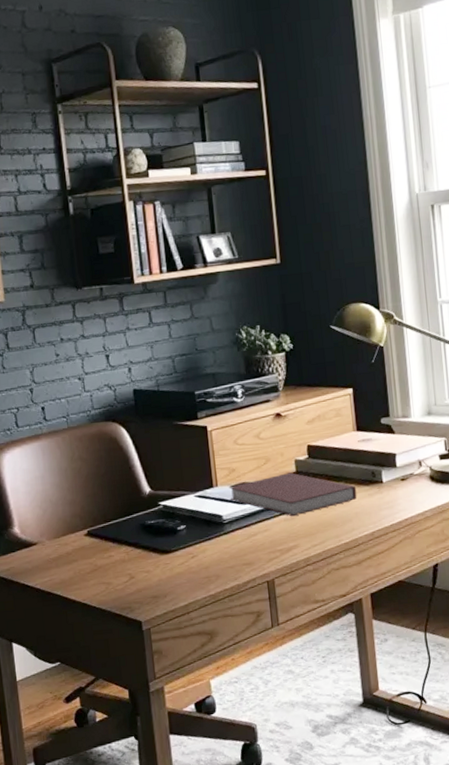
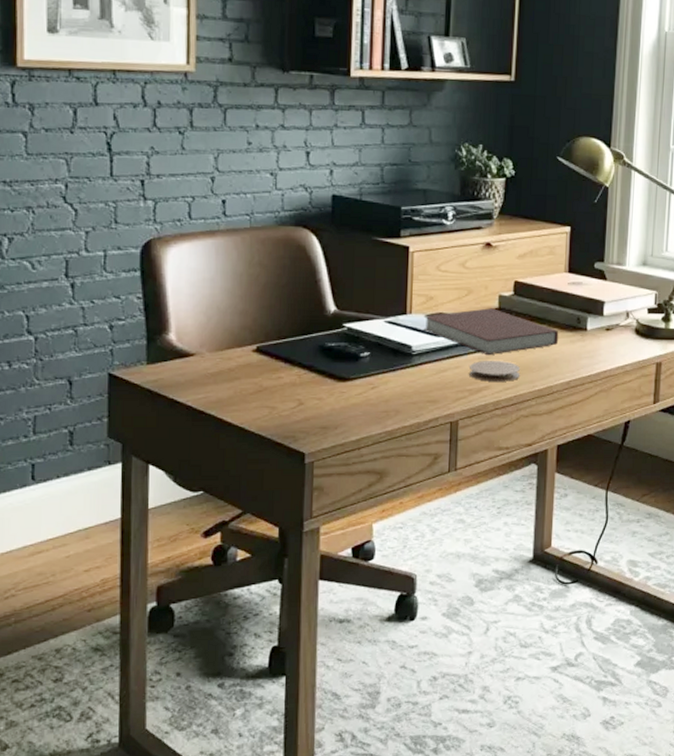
coaster: none [277,520,326,541] -> present [469,361,521,382]

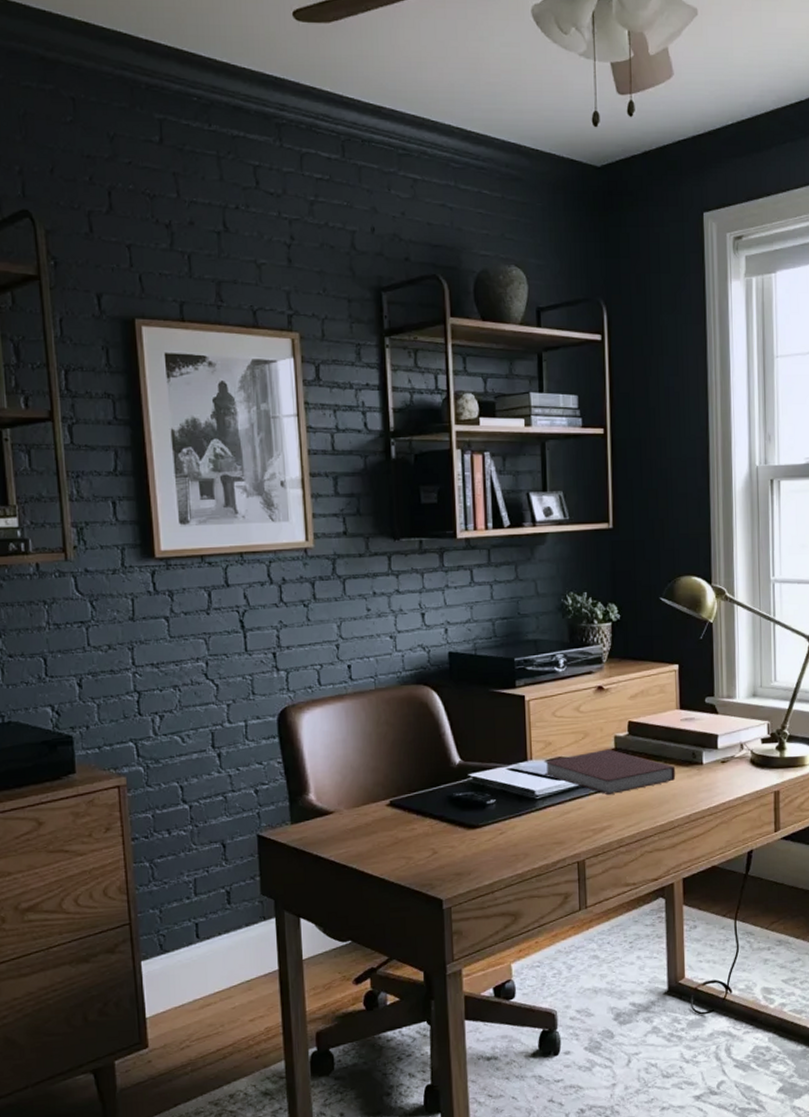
coaster: present [469,361,521,382] -> none [592,799,641,821]

